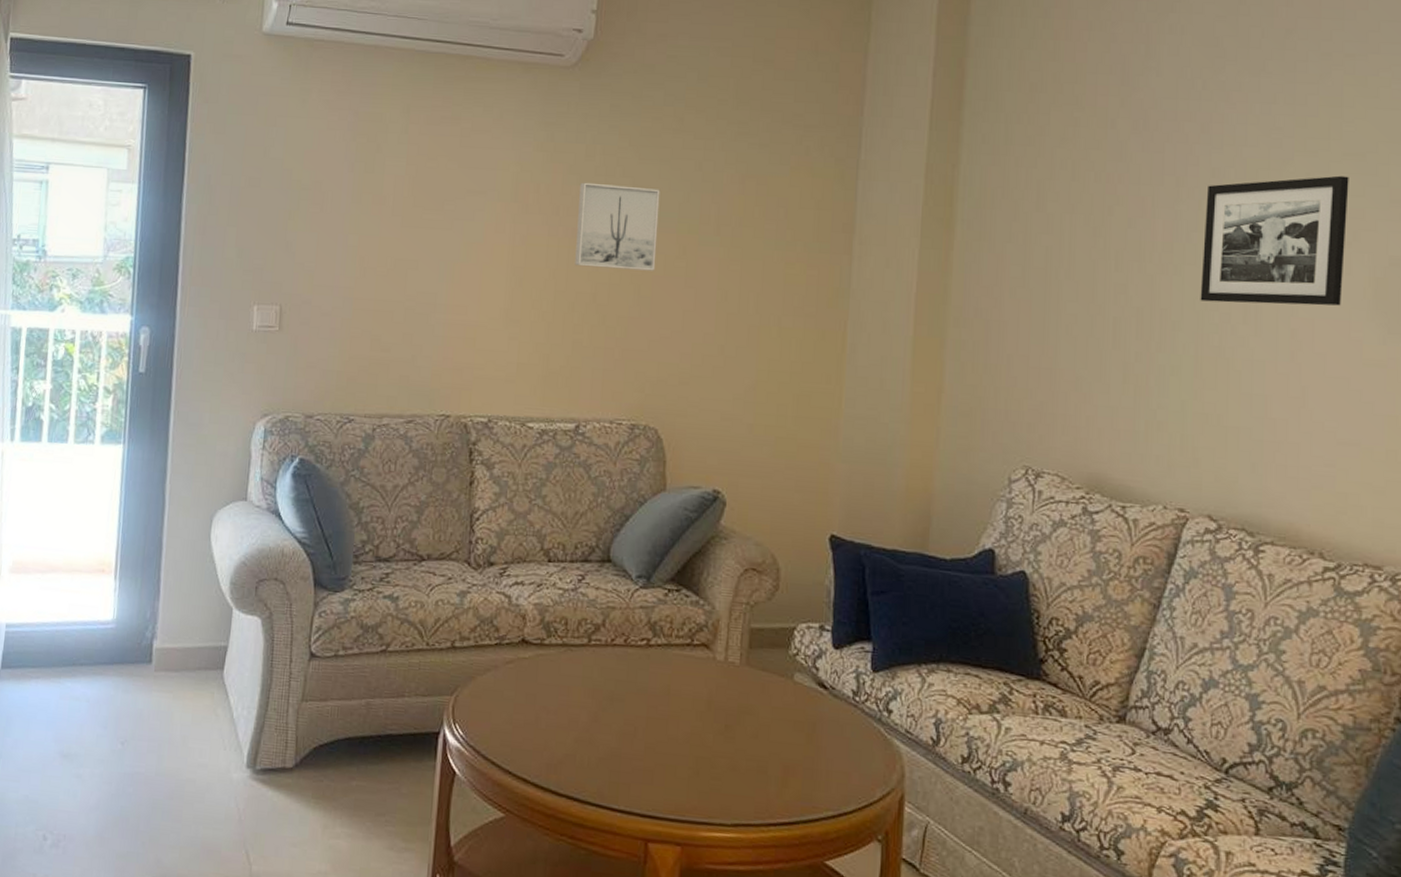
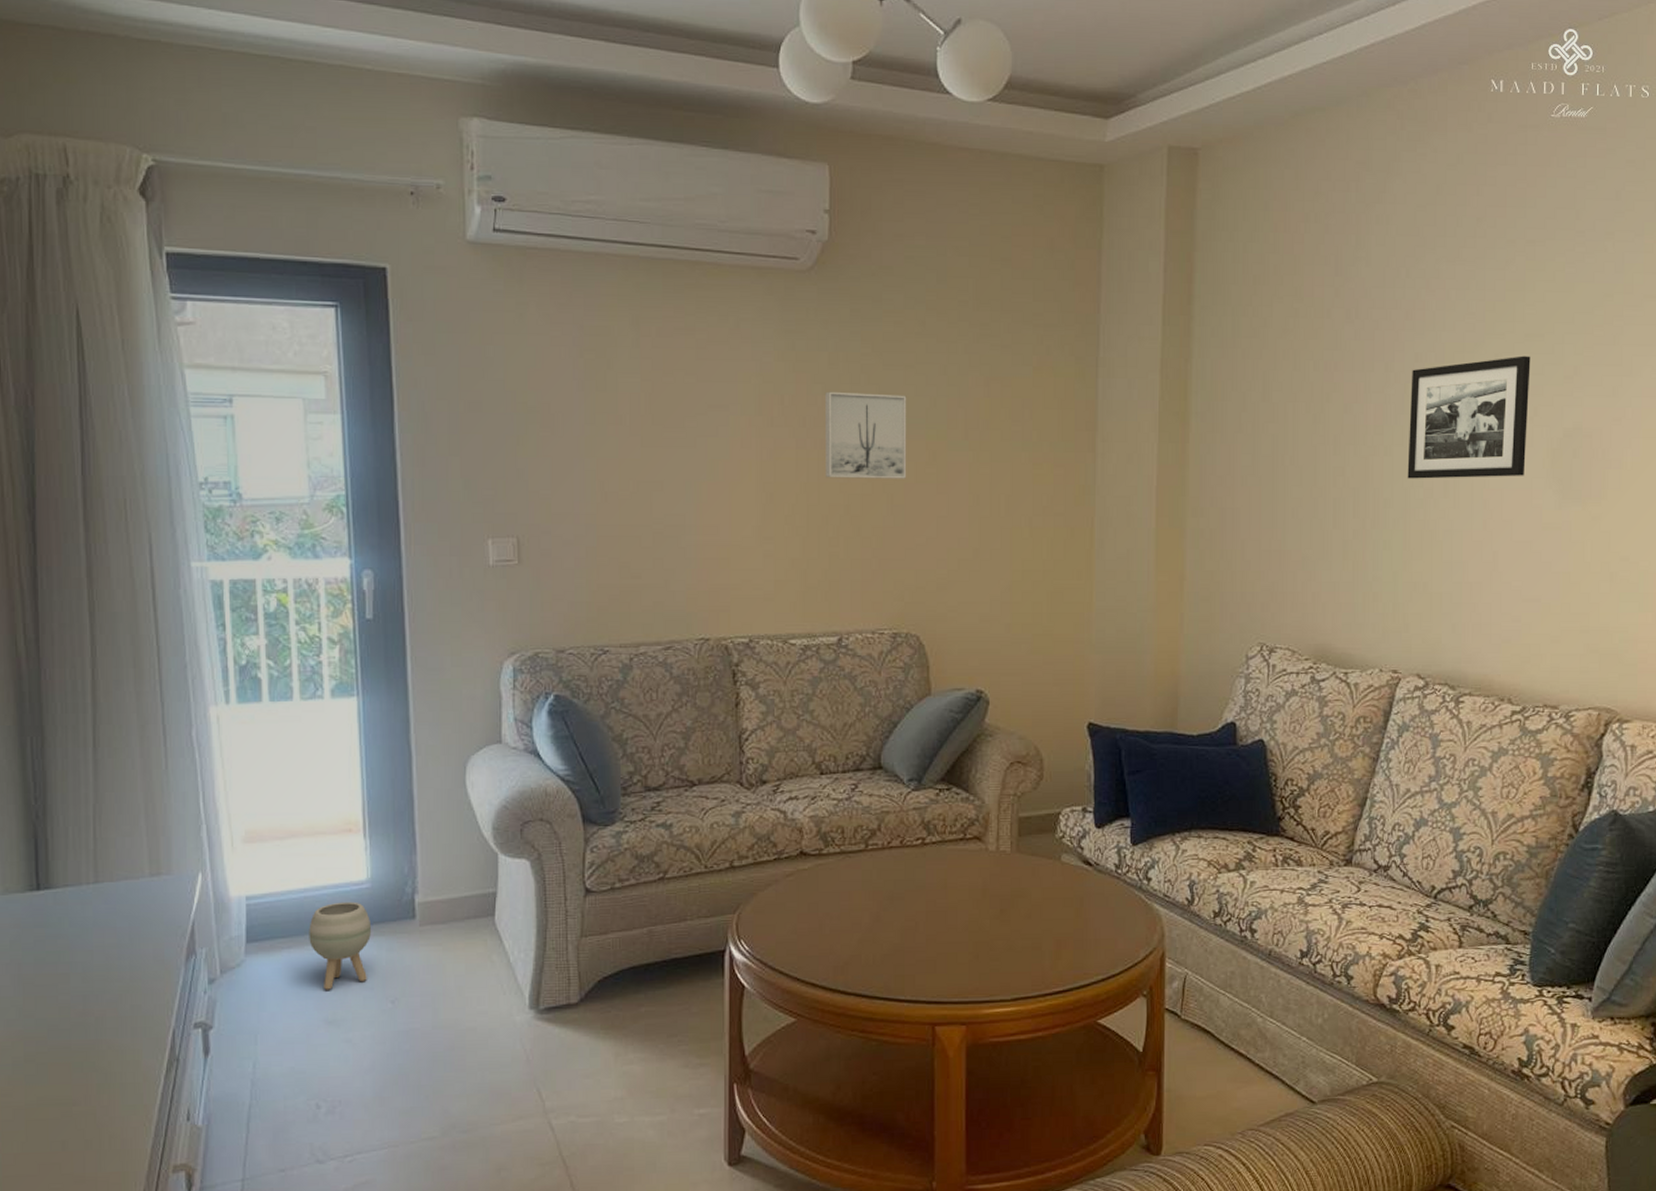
planter: none [55,639,112,724] -> present [309,901,372,990]

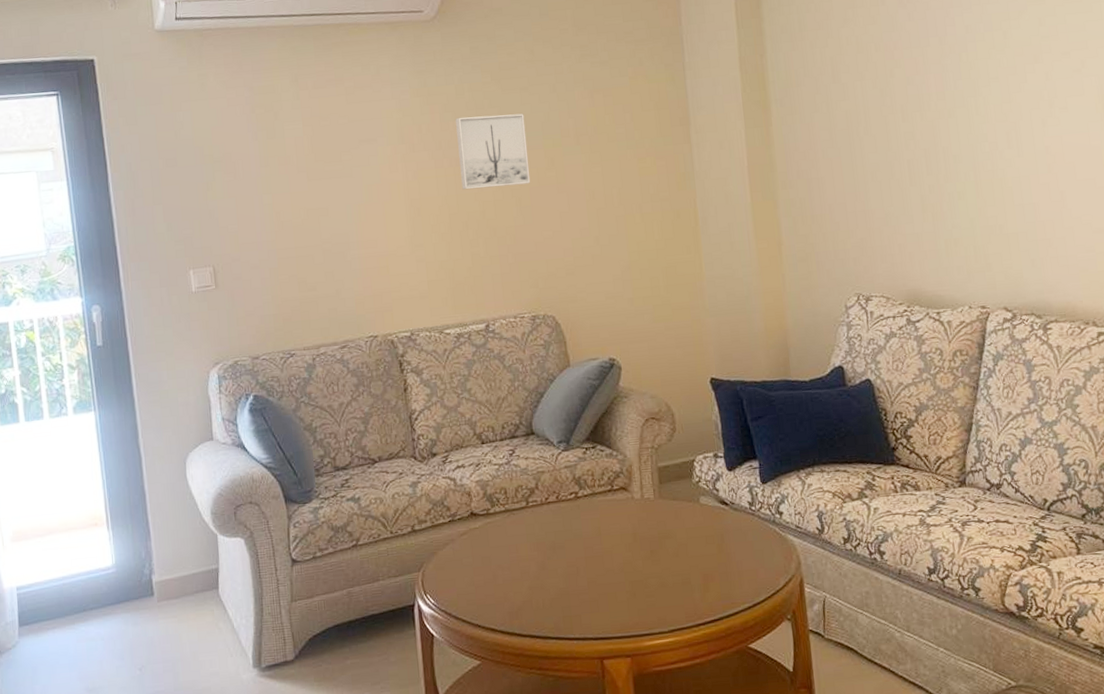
planter: present [309,901,372,990] -> none [68,585,119,663]
picture frame: present [1407,355,1531,479] -> none [964,16,1080,136]

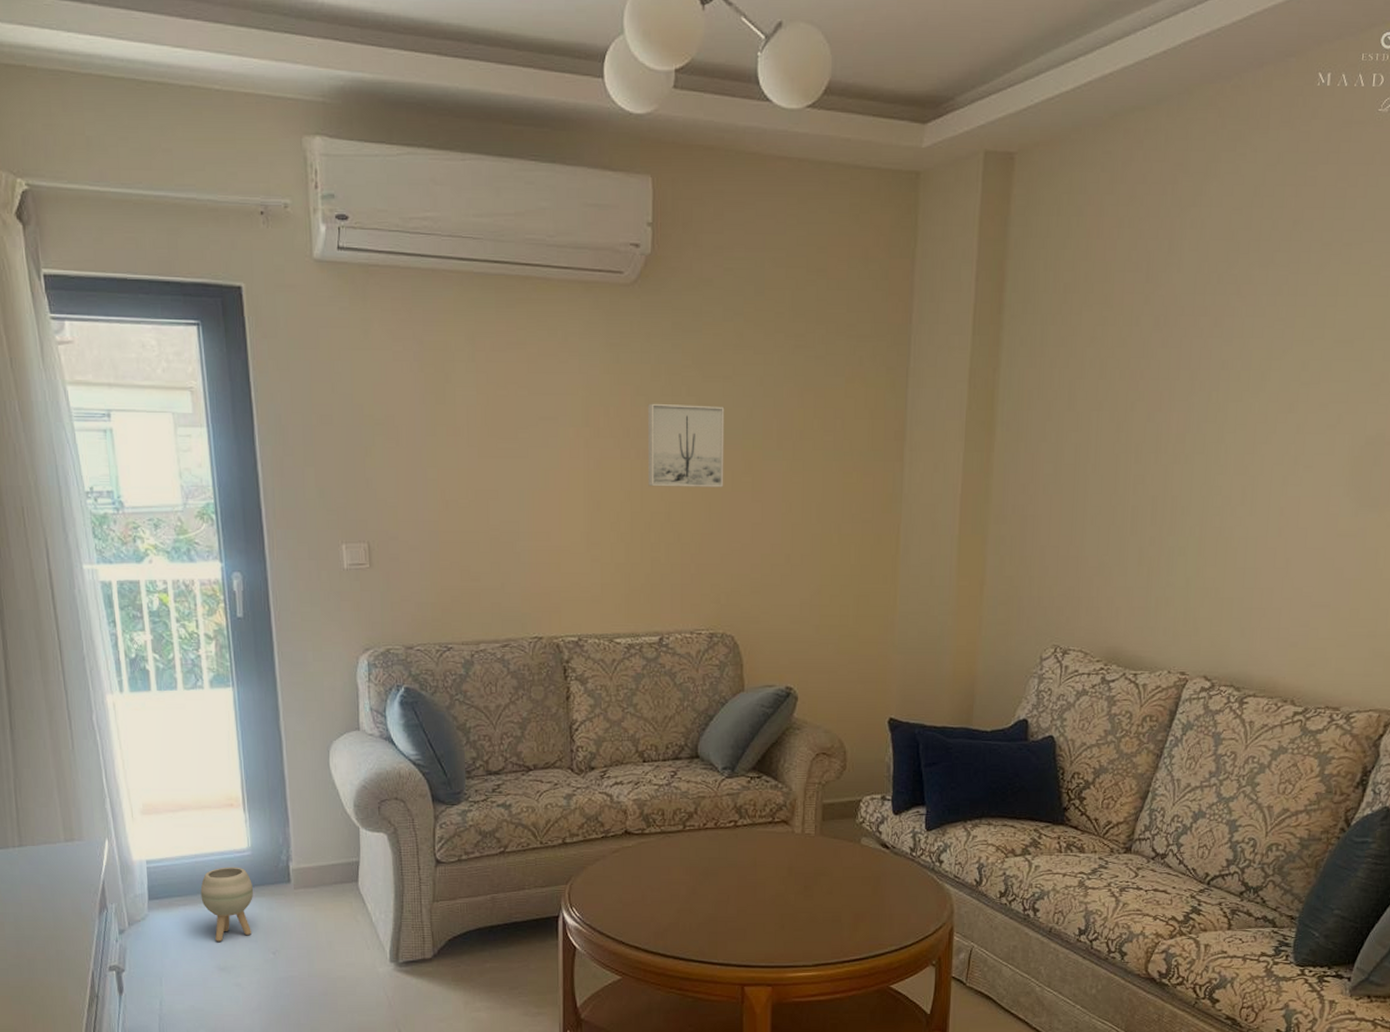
planter: none [68,585,119,663] -> present [200,867,254,942]

